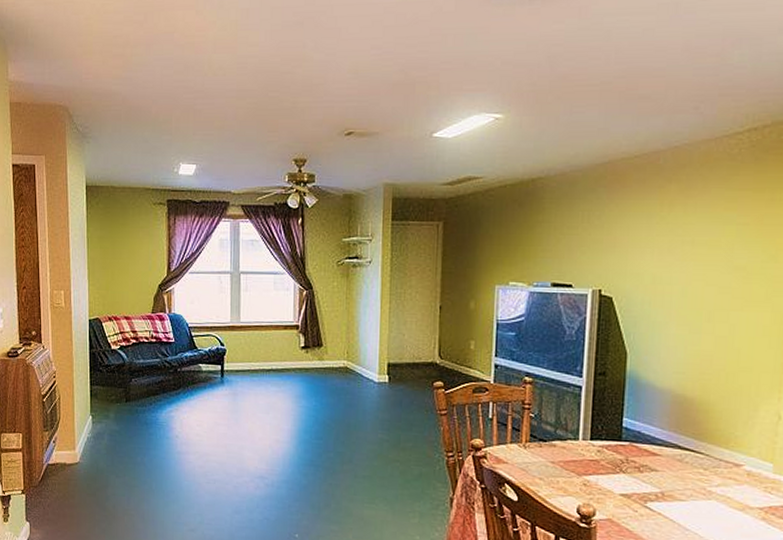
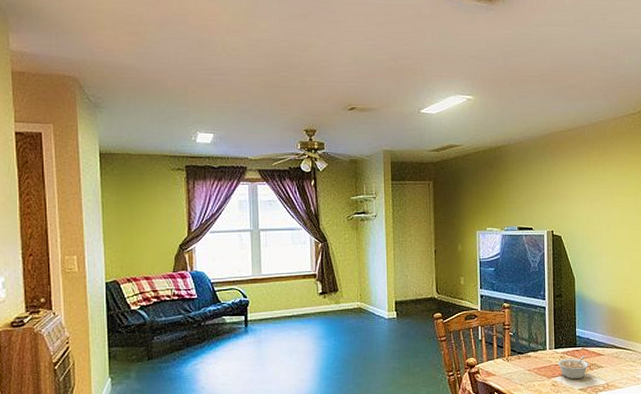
legume: none [592,452,638,482] -> present [557,355,589,380]

